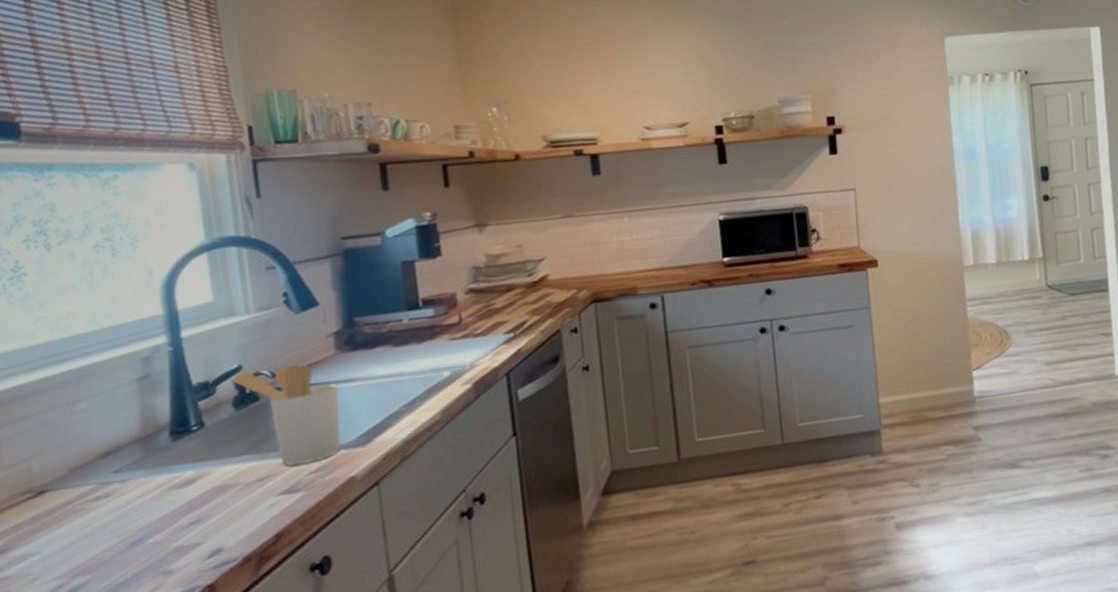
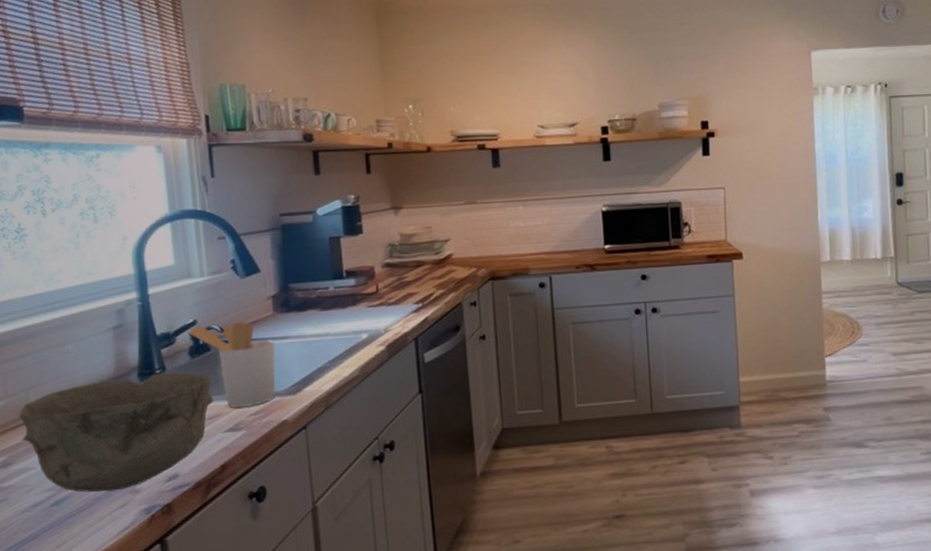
bowl: none [20,427,265,578] -> present [20,372,214,493]

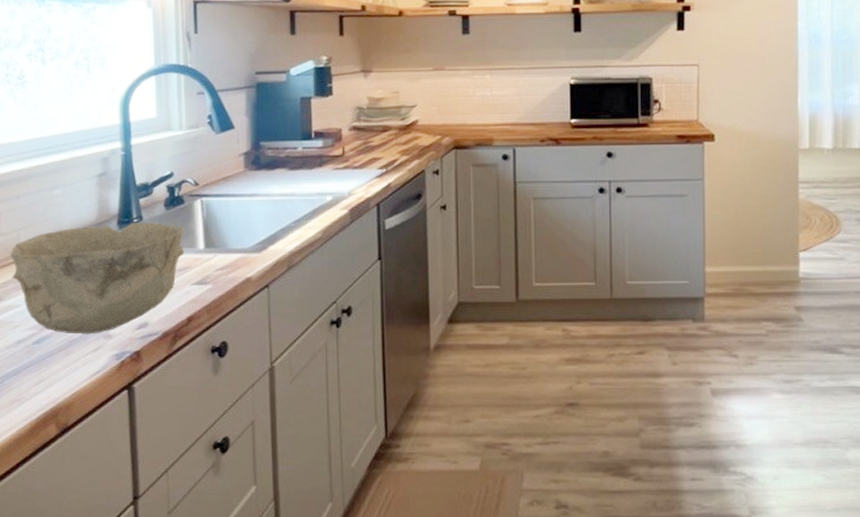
utensil holder: present [186,321,276,408] -> none [163,176,244,262]

